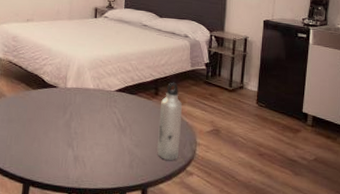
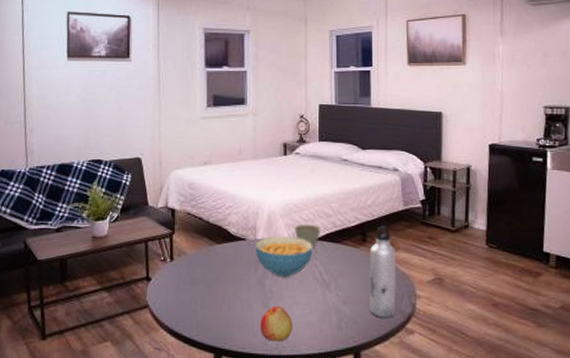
cereal bowl: none [64,86,114,121] -> present [254,236,313,277]
apple: none [64,145,92,177] -> present [260,306,293,342]
cup: none [98,77,122,98] -> present [294,224,321,248]

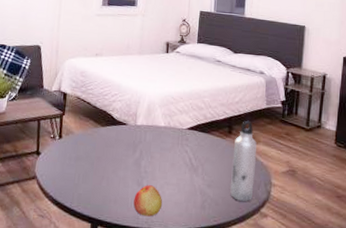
cereal bowl: present [254,236,313,277] -> none [134,123,186,160]
cup: present [294,224,321,248] -> none [170,114,194,136]

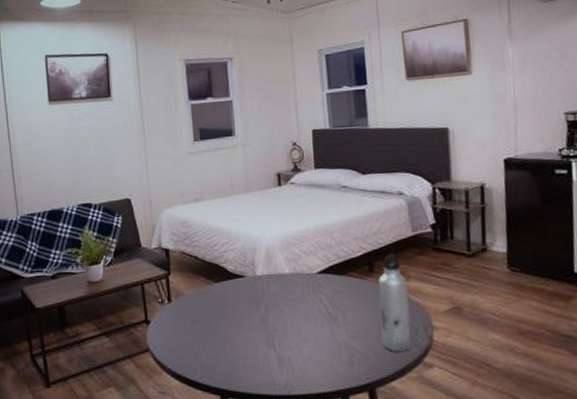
apple: present [133,185,163,217] -> none [266,344,302,381]

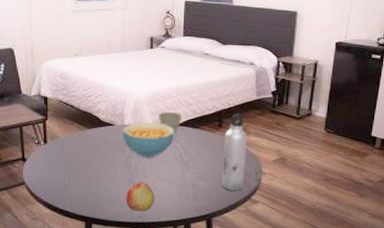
cereal bowl: none [254,271,317,313] -> present [122,122,175,157]
apple: none [266,344,302,381] -> present [126,182,155,211]
cup: none [294,256,324,281] -> present [158,111,183,132]

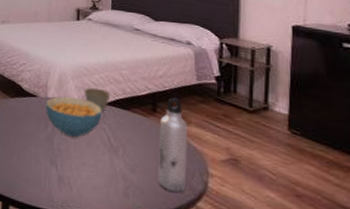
apple: present [126,182,155,211] -> none [47,164,80,200]

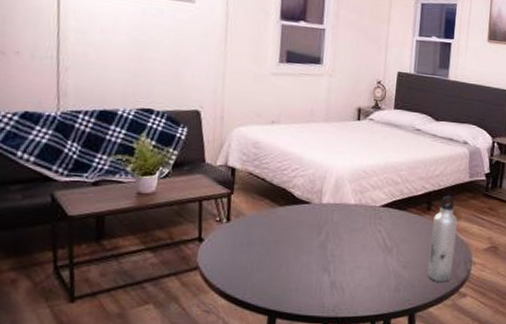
cereal bowl: present [45,96,102,137] -> none [319,201,379,241]
cup: present [84,87,111,112] -> none [361,190,389,214]

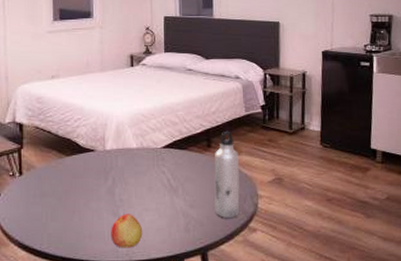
apple: none [318,270,352,304] -> present [111,214,143,248]

